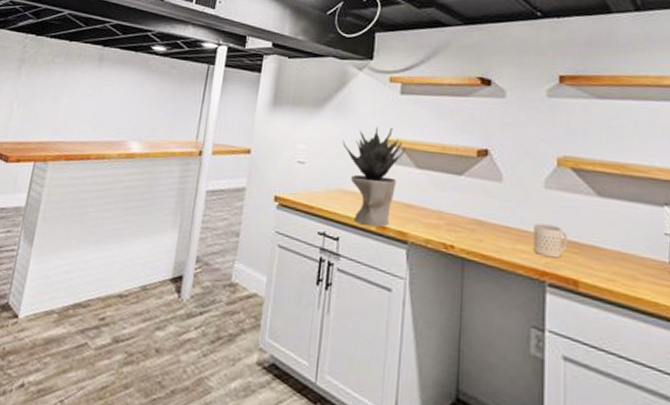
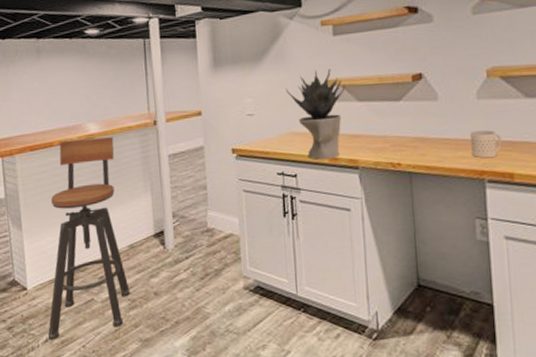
bar stool: none [24,156,154,387] -> present [47,137,130,340]

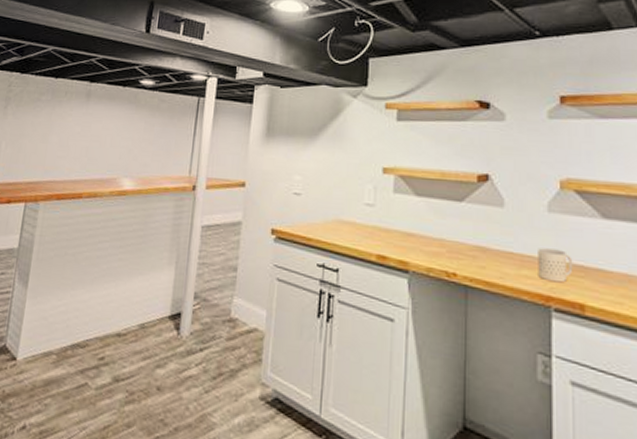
bar stool: present [47,137,130,340] -> none [26,194,147,428]
potted plant: present [285,68,345,161] -> none [339,154,404,258]

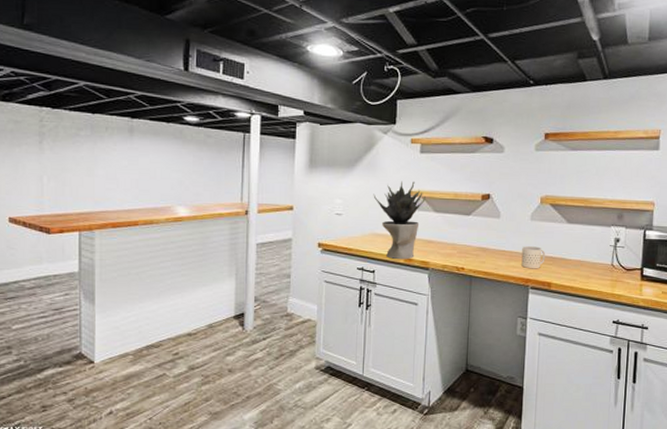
potted plant: none [339,154,404,258] -> present [373,181,426,260]

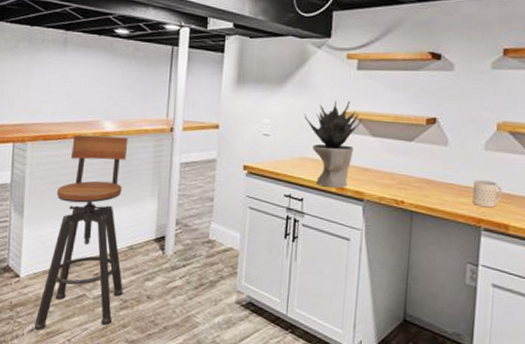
bar stool: none [112,221,204,412] -> present [34,135,128,330]

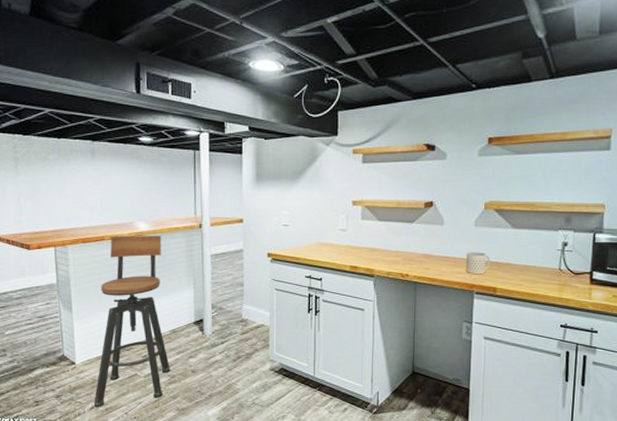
potted plant: present [304,100,362,189] -> none [318,191,369,268]

